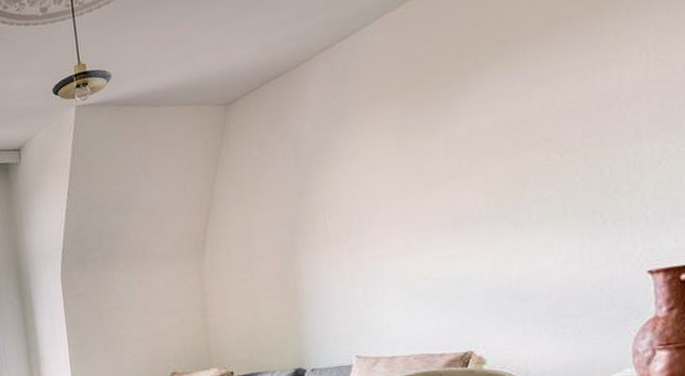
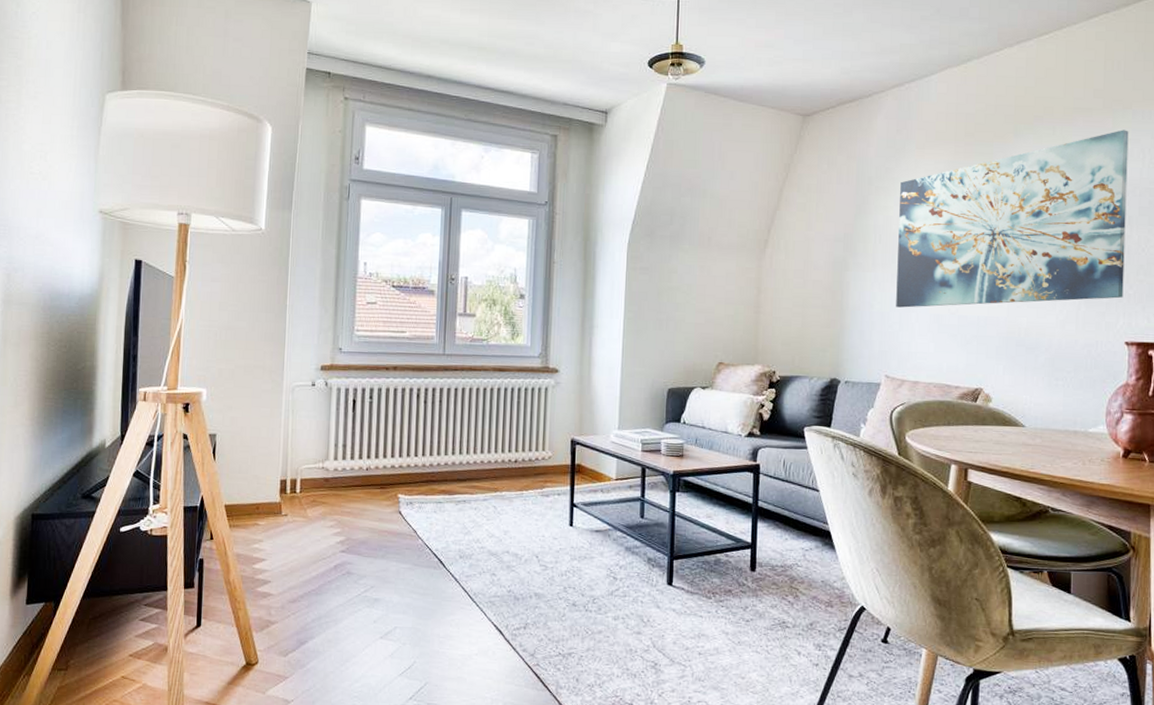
wall art: none [345,29,639,283] -> present [896,130,1129,308]

